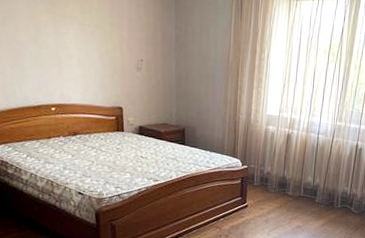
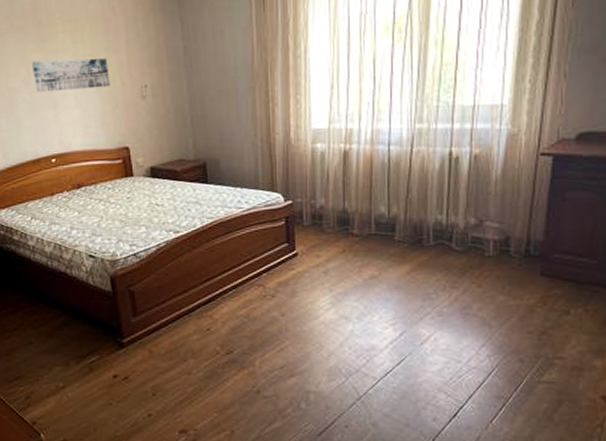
wall art: none [40,21,111,56] -> present [31,58,110,93]

